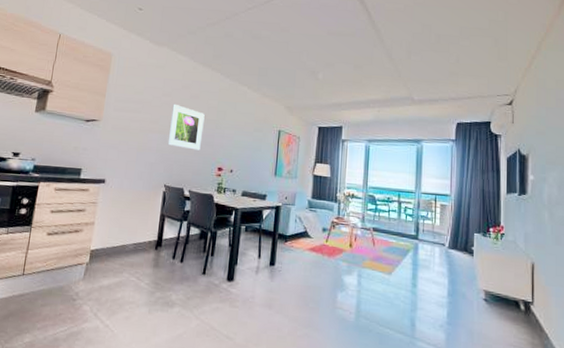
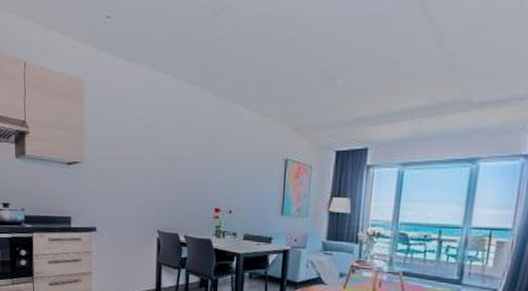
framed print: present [167,103,205,150] -> none [156,135,196,190]

